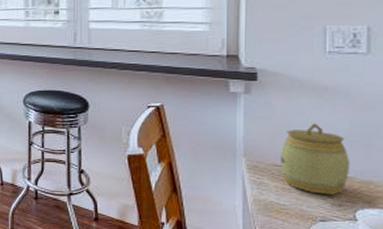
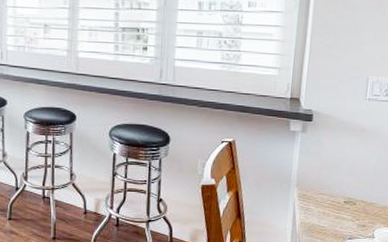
jar: present [279,123,349,195] -> none [324,159,374,218]

